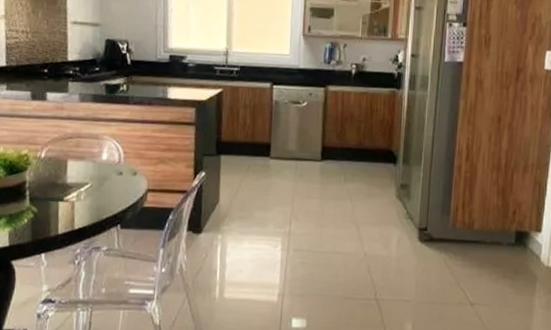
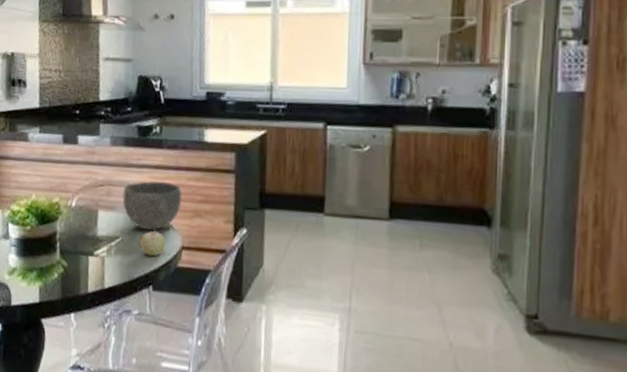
bowl: none [91,133,147,177] -> present [122,181,182,231]
fruit: none [108,175,133,199] -> present [139,229,166,257]

